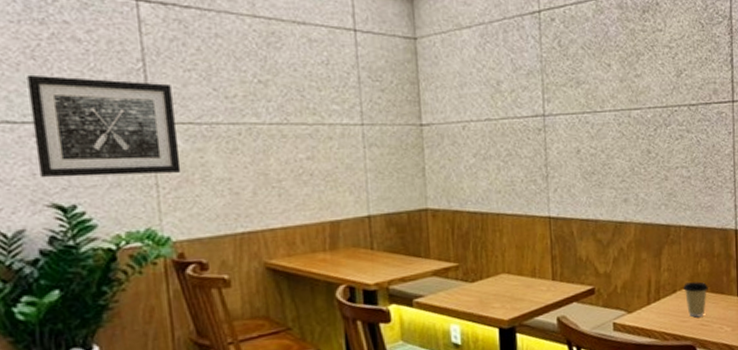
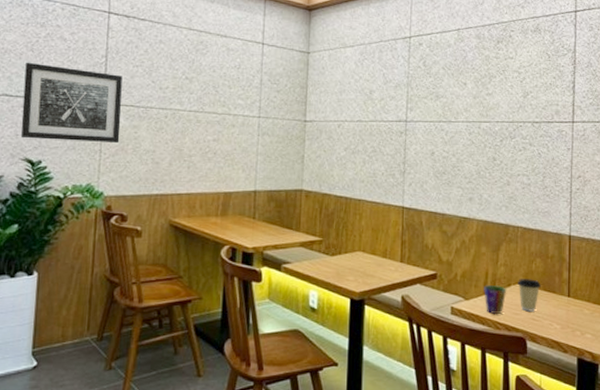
cup: none [647,292,673,326] -> present [484,284,507,315]

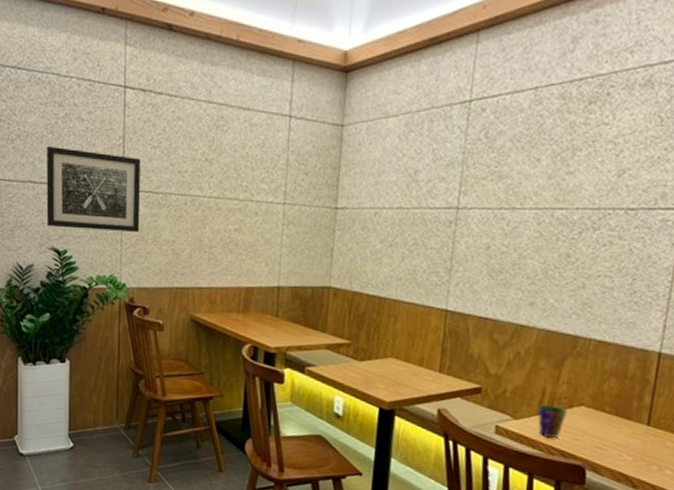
coffee cup: present [518,279,541,312] -> none [582,400,613,439]

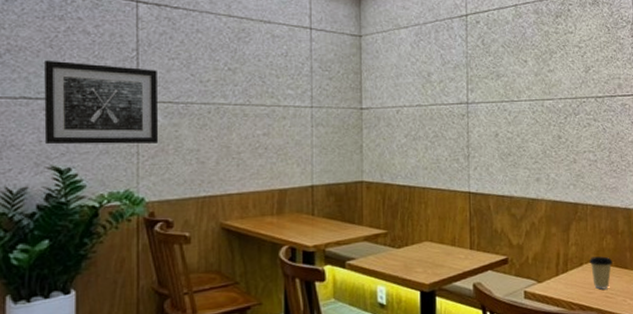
cup: present [538,403,568,438] -> none [556,264,580,296]
coffee cup: none [582,400,613,439] -> present [590,256,613,290]

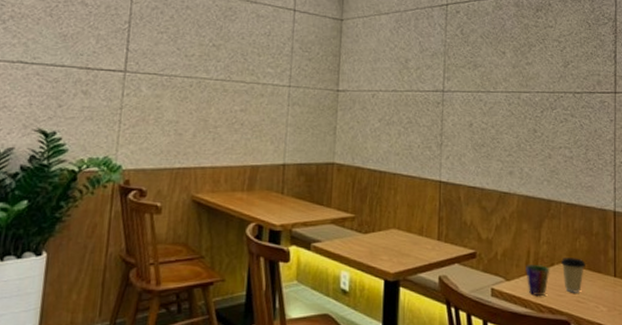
wall art: present [44,60,159,145] -> none [34,27,146,113]
cup: none [556,264,580,296] -> present [526,264,550,297]

